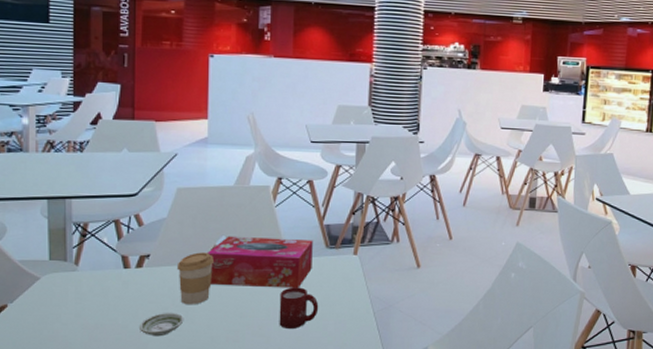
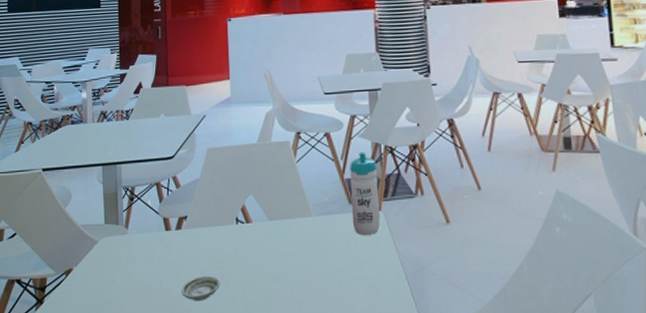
coffee cup: present [176,252,214,305] -> none [211,212,244,268]
tissue box: present [207,236,313,288] -> none [237,194,337,249]
cup: present [279,287,319,330] -> none [308,247,348,295]
water bottle: none [327,200,358,277] -> present [350,151,381,236]

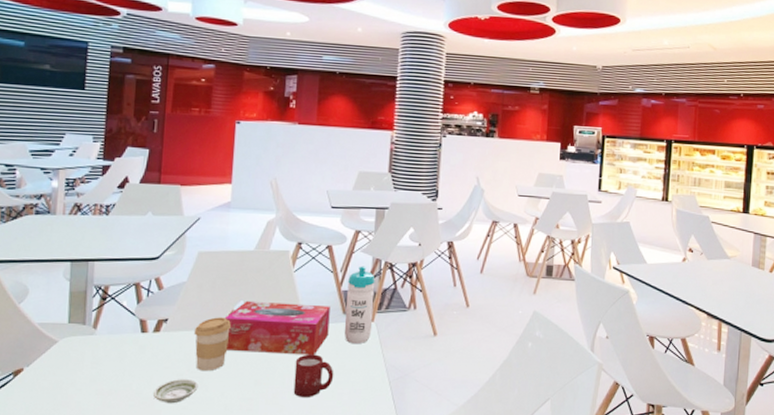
coffee cup: none [211,212,244,268] -> present [193,317,231,372]
tissue box: none [237,194,337,249] -> present [224,300,330,355]
cup: none [308,247,348,295] -> present [293,354,334,398]

